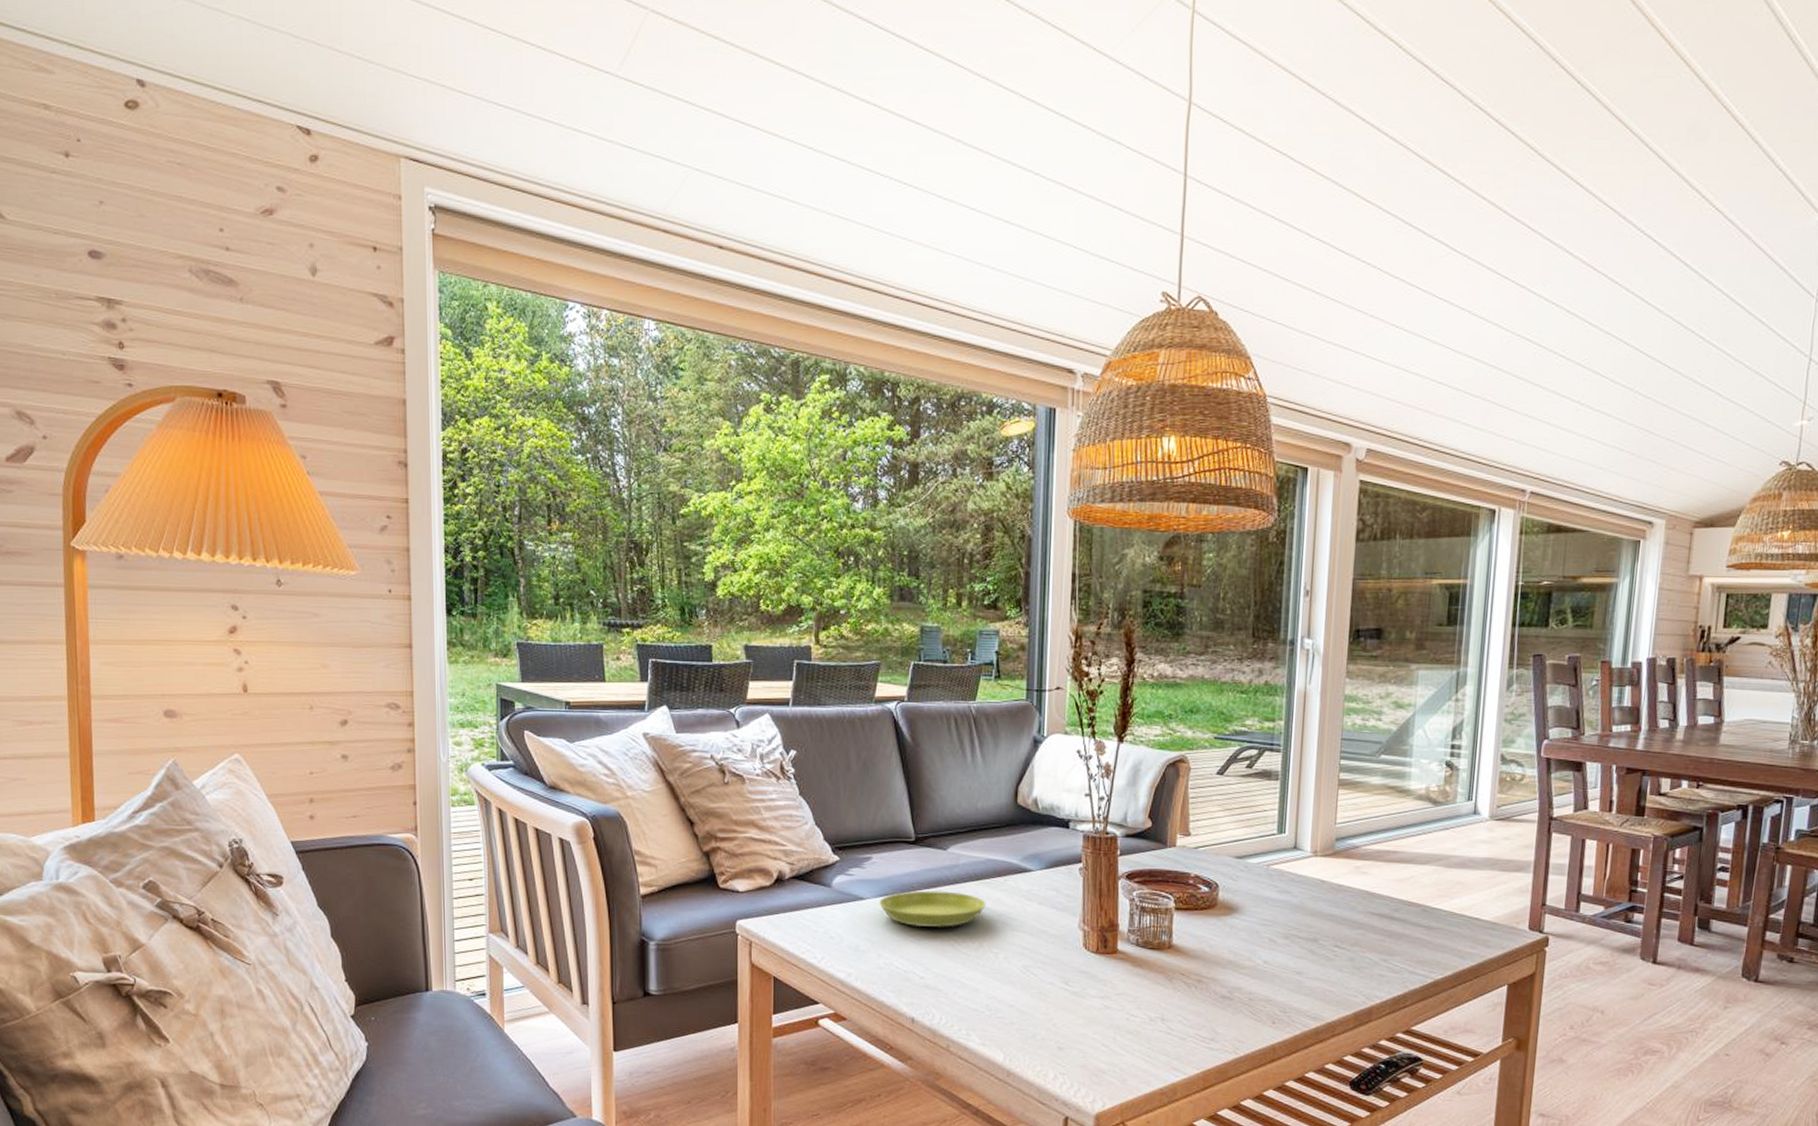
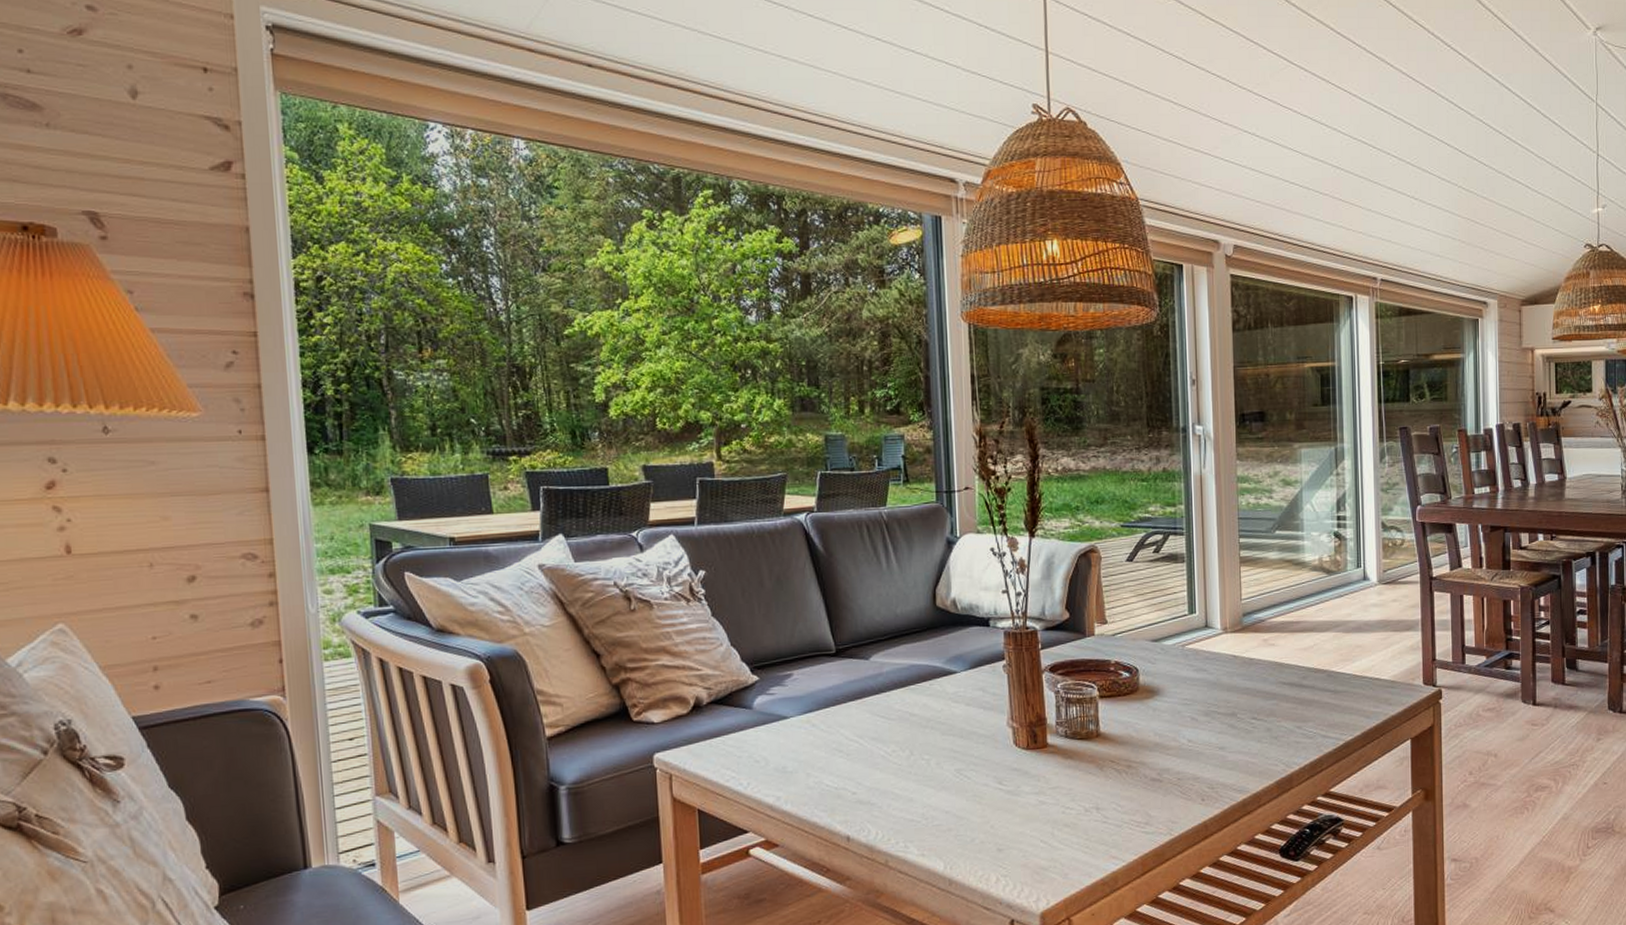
saucer: present [879,890,986,928] -> none [804,701,913,742]

